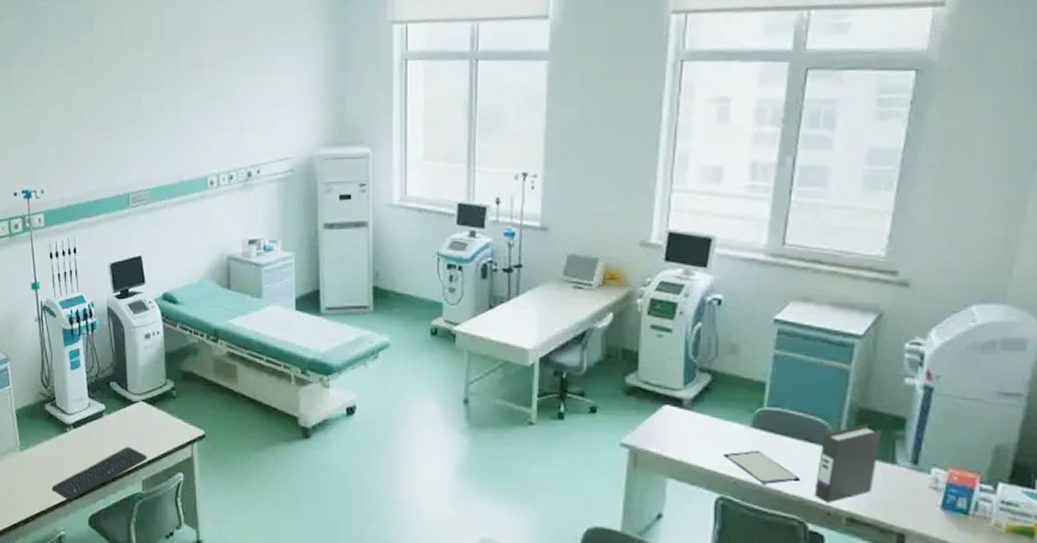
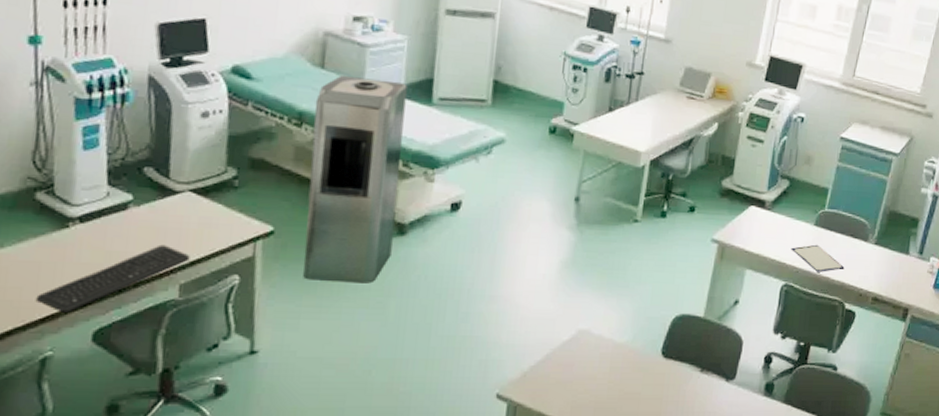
water dispenser: none [226,295,299,483] -> present [303,76,408,284]
binder: present [814,424,882,504] -> none [852,223,903,287]

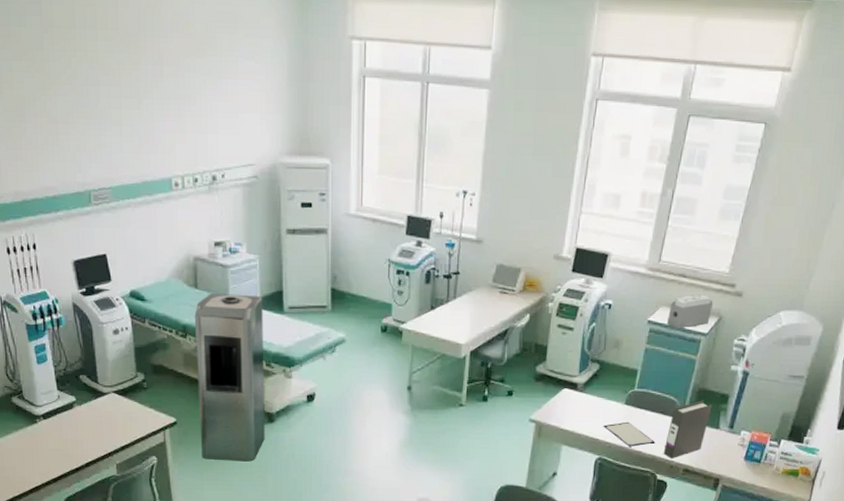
computer keyboard: present [35,244,190,313] -> none [24,434,121,486]
binder: none [852,223,903,287] -> present [663,400,712,460]
battery: none [859,112,905,148] -> present [667,294,713,329]

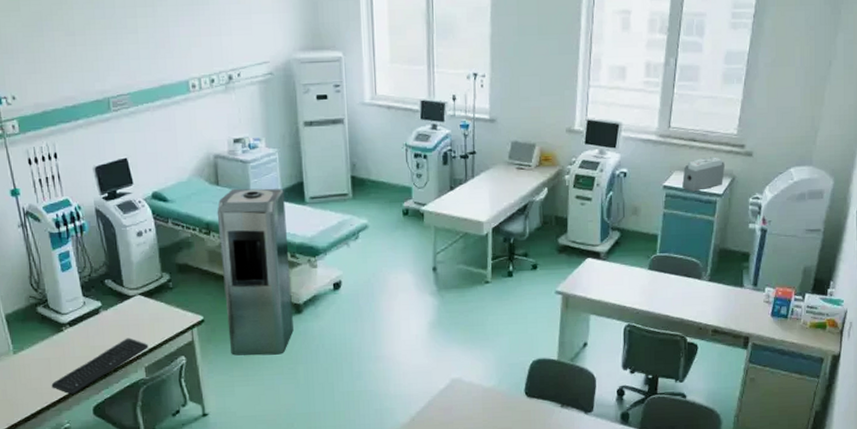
computer keyboard: none [24,434,121,486] -> present [51,338,149,395]
notepad: present [603,421,655,448] -> none [629,286,682,313]
binder: present [663,400,712,460] -> none [691,260,734,321]

